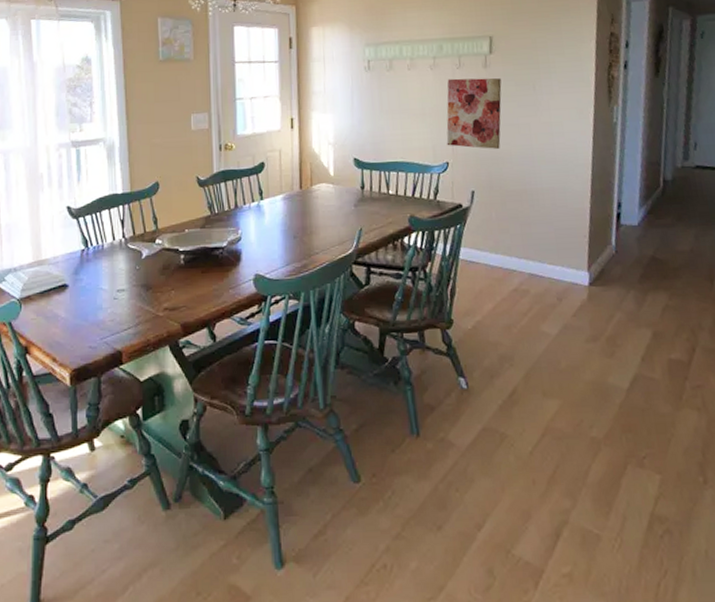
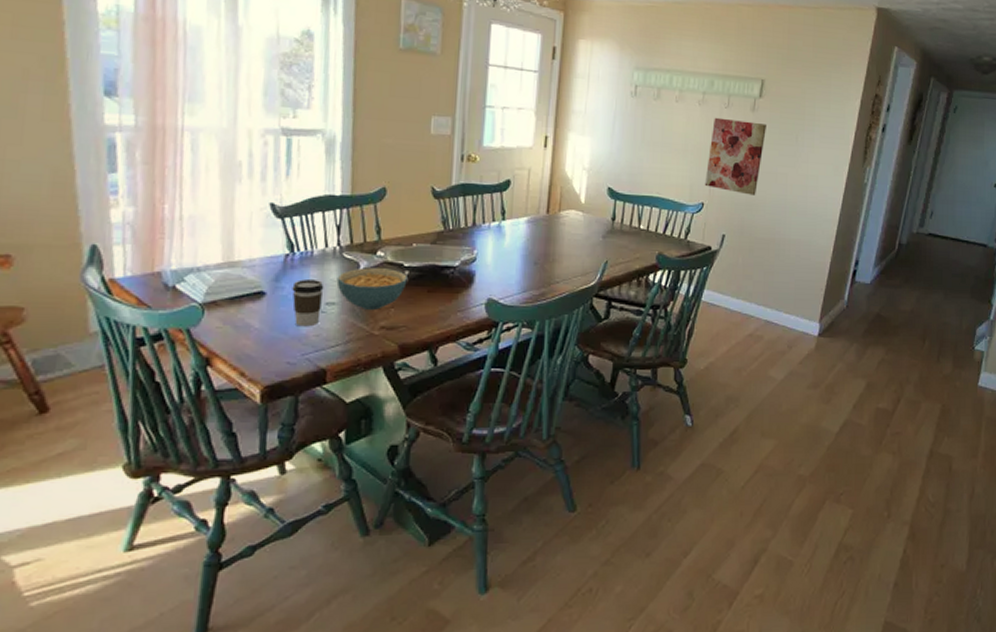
coffee cup: none [89,270,115,313] -> present [292,279,324,327]
cereal bowl: none [124,254,183,294] -> present [336,268,407,310]

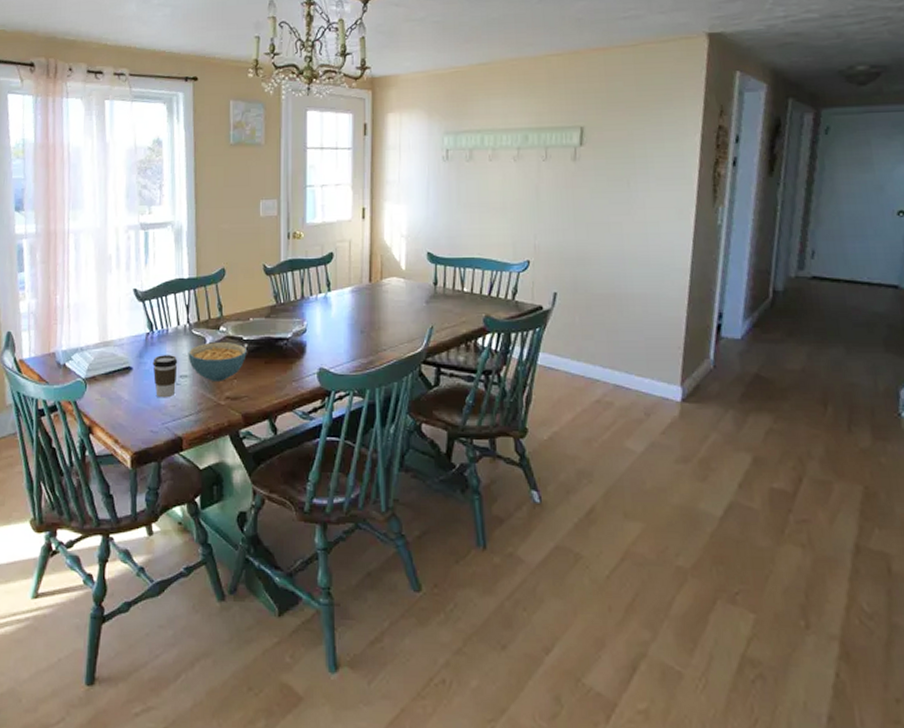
wall art: present [704,117,766,195] -> none [528,171,592,249]

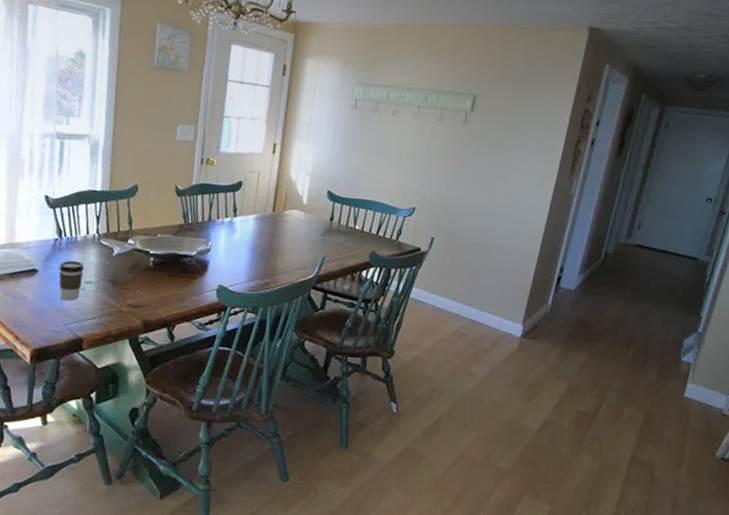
cereal bowl: present [188,342,247,381] -> none [94,253,152,290]

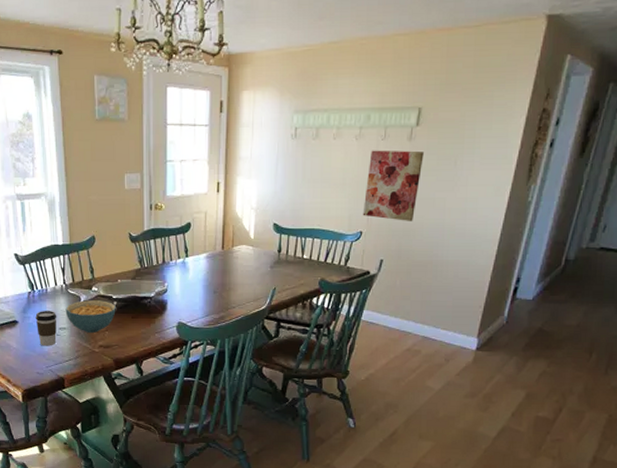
cereal bowl: none [94,253,152,290] -> present [65,300,116,333]
wall art: none [416,129,477,202] -> present [362,150,424,221]

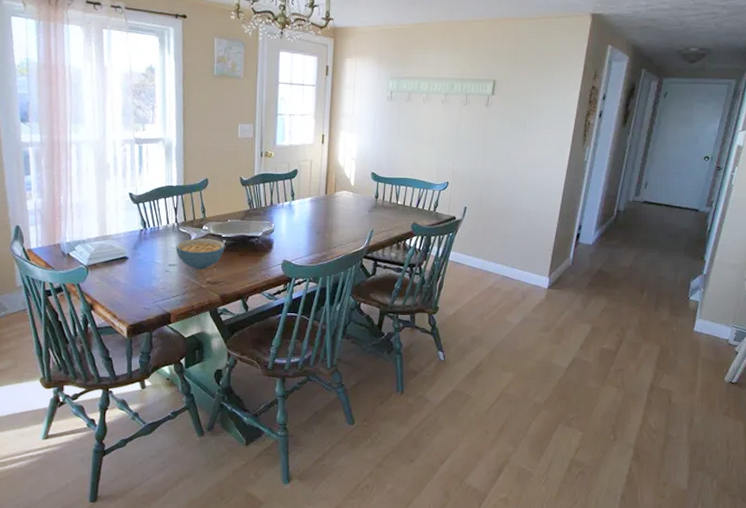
coffee cup: present [35,311,57,346] -> none [145,248,167,282]
wall art: present [362,150,424,221] -> none [449,113,499,174]

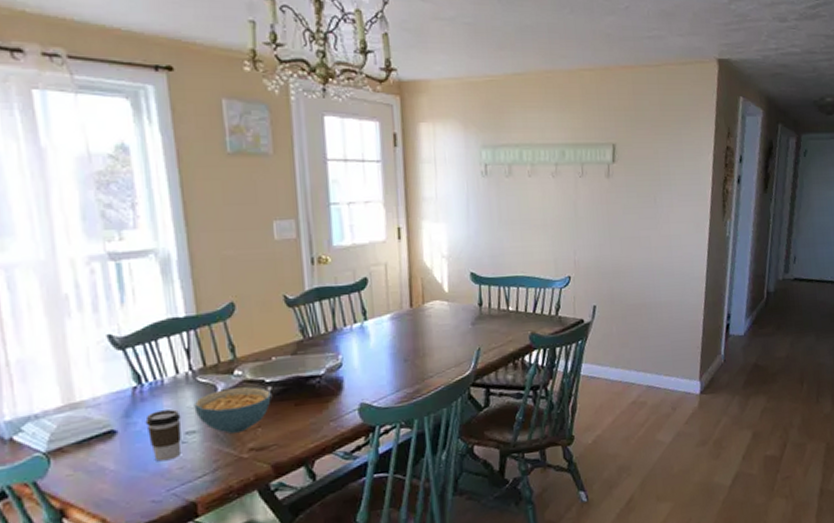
coffee cup: none [145,248,167,282] -> present [145,409,182,462]

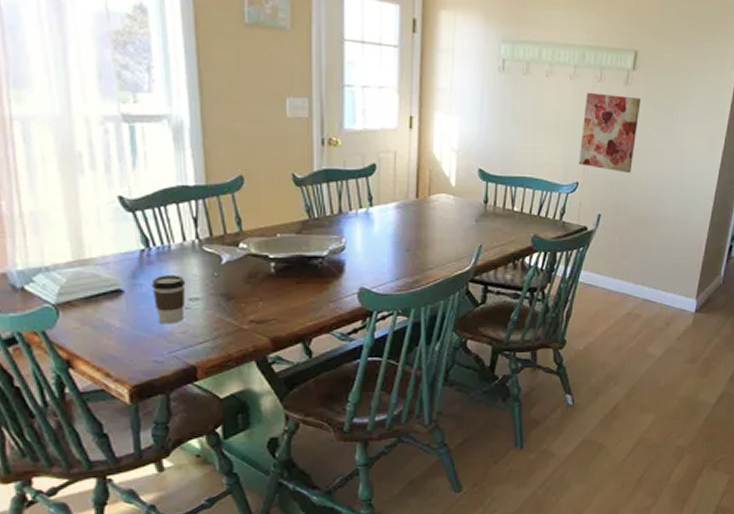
cereal bowl: present [194,386,271,434] -> none [198,261,274,304]
wall art: none [568,187,624,263] -> present [578,92,641,173]

